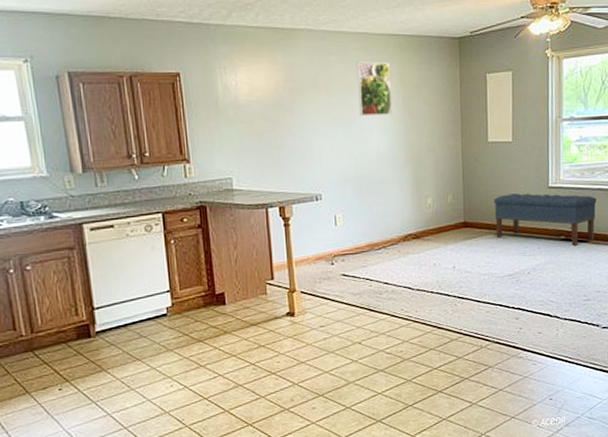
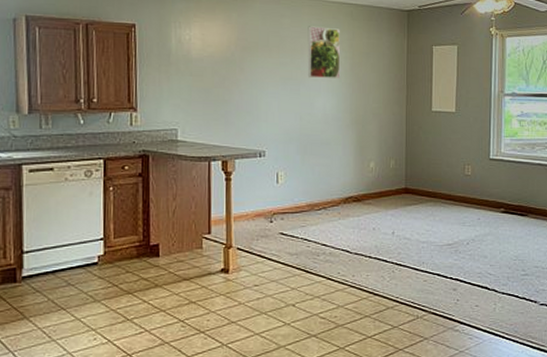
bench: present [494,193,597,246] -> none [435,163,536,219]

